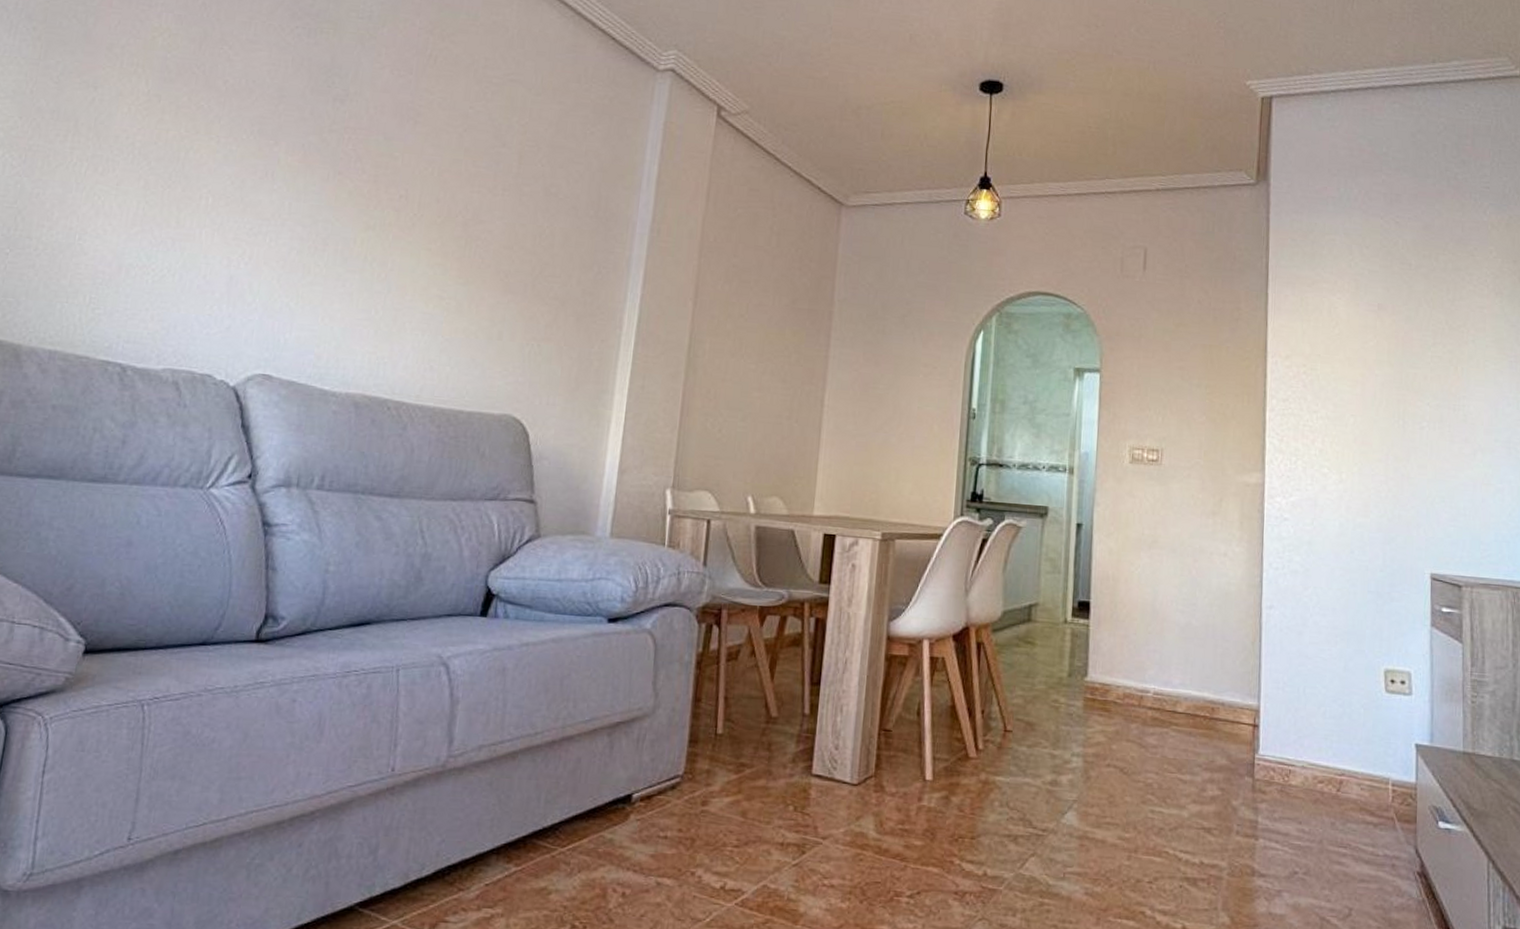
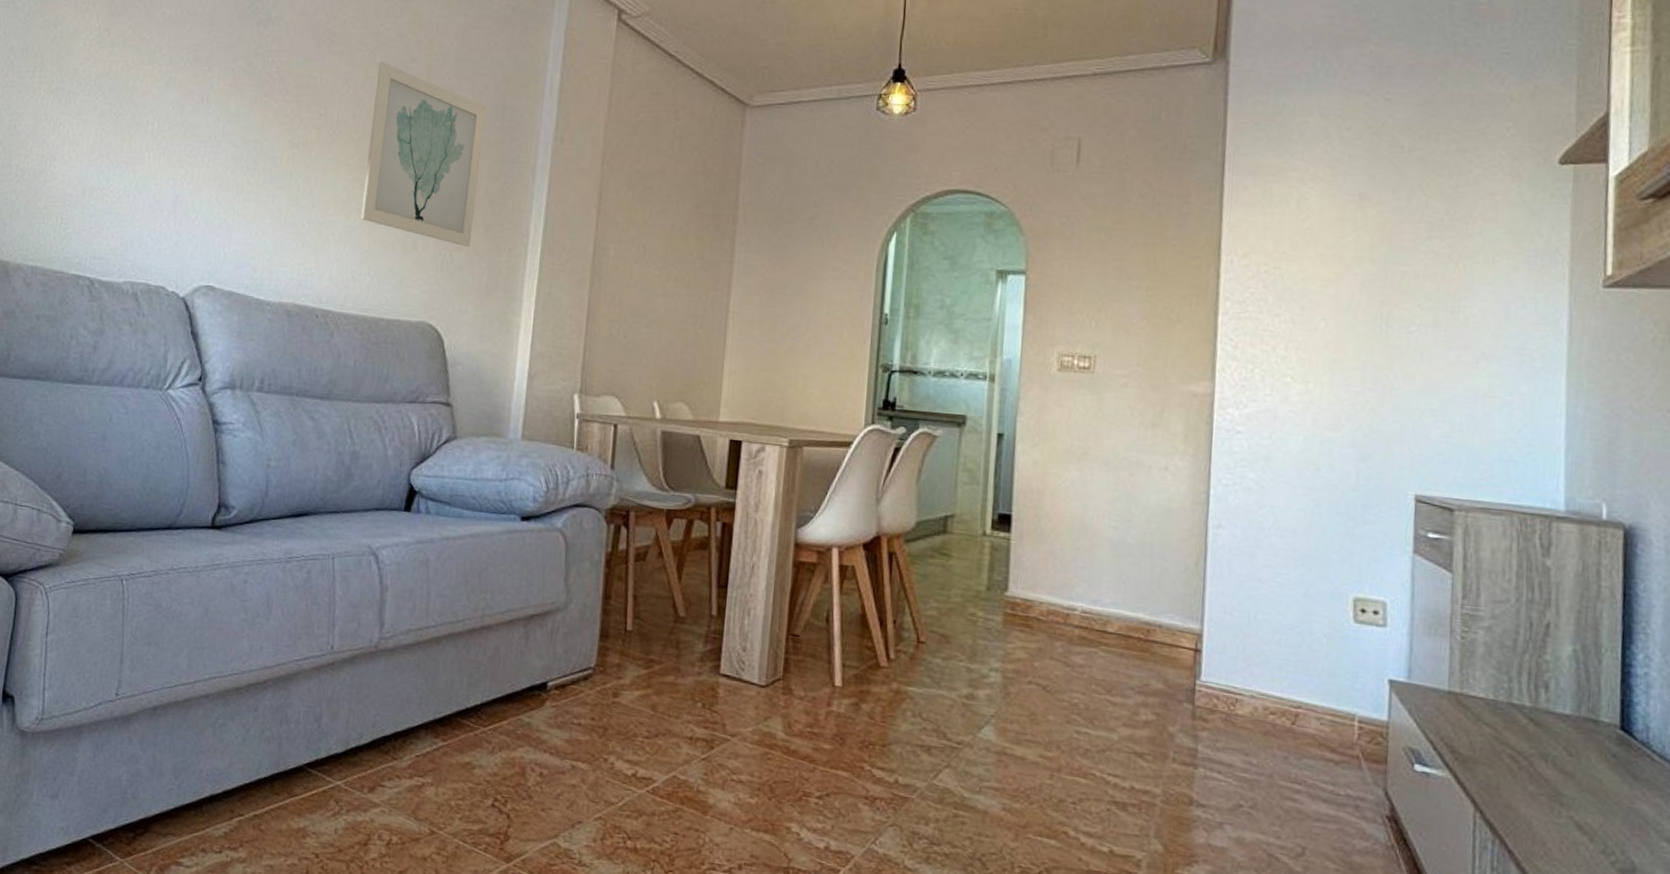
wall art: none [441,144,580,337] -> present [360,61,486,247]

